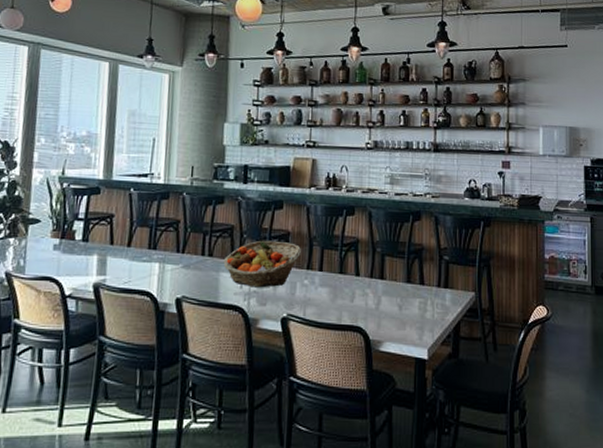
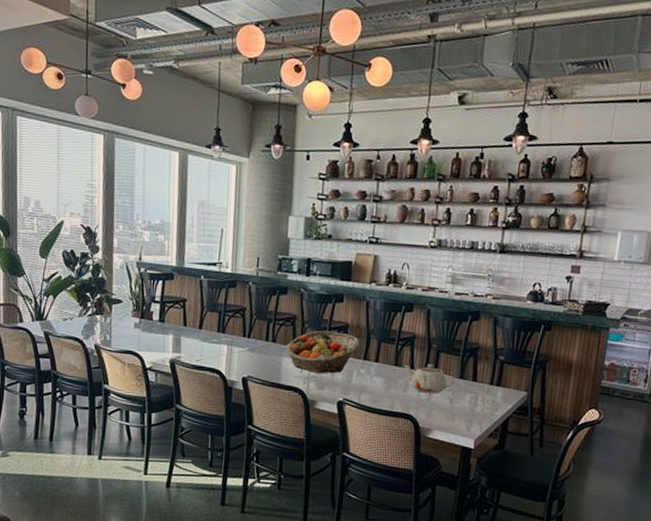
teapot: none [349,269,402,302] -> present [404,364,455,394]

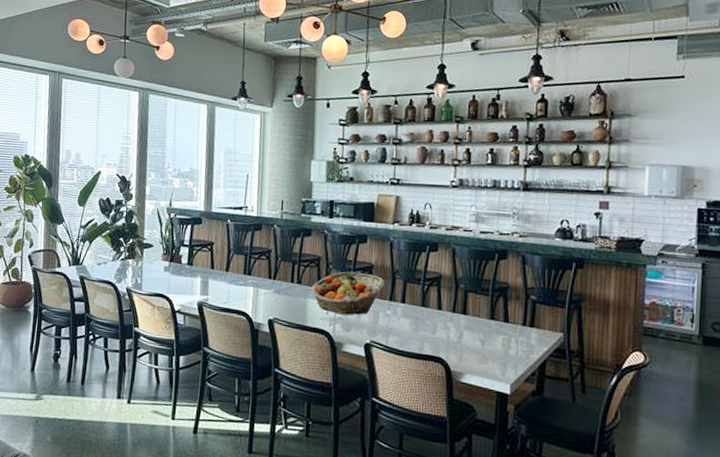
teapot: present [404,364,455,394] -> none [431,304,485,336]

